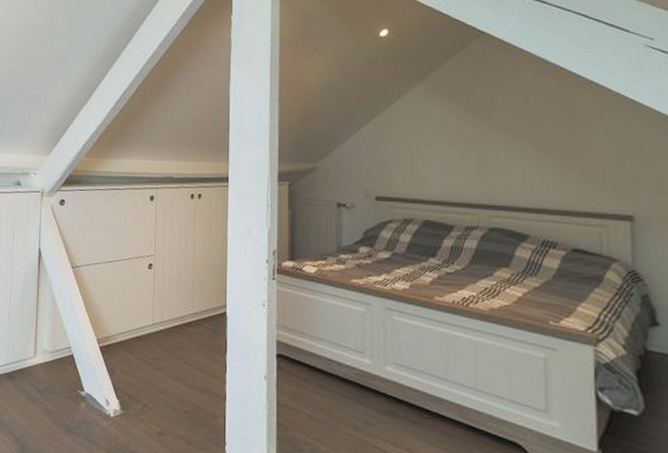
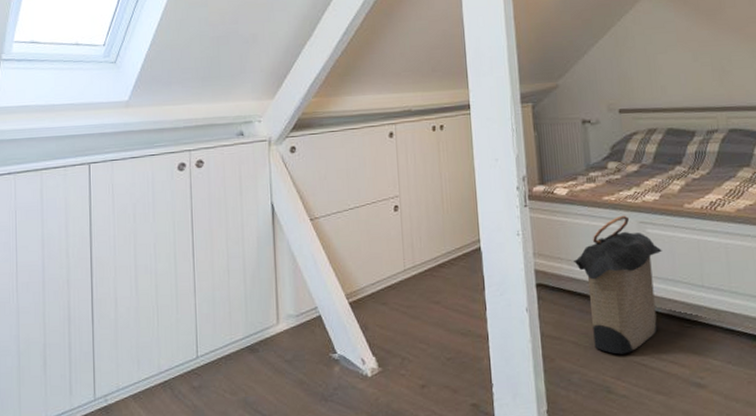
laundry hamper: none [316,299,407,435] -> present [574,215,662,355]

